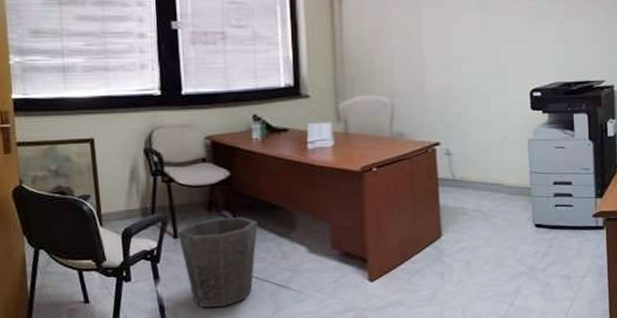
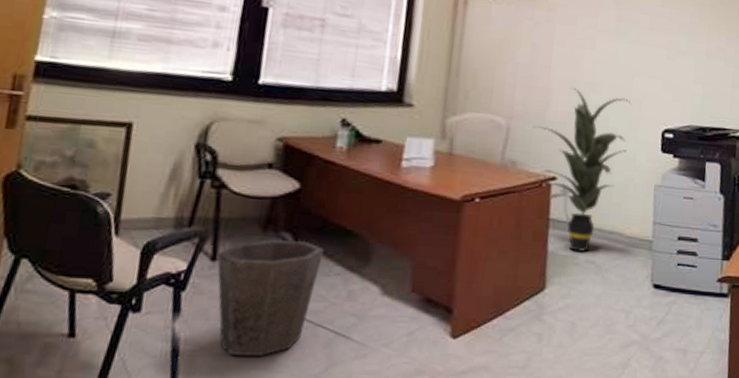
indoor plant: none [413,62,500,204] -> present [532,88,630,253]

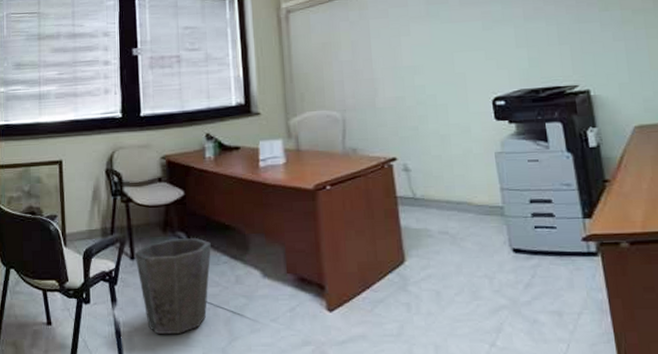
indoor plant: present [532,88,630,253] -> none [365,74,460,225]

